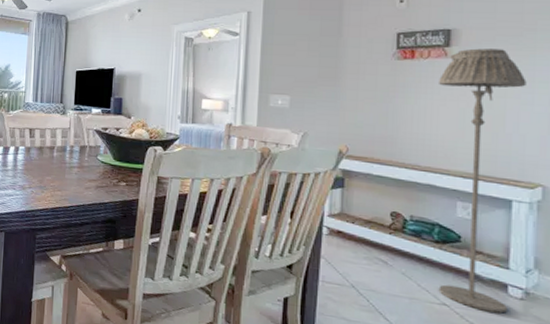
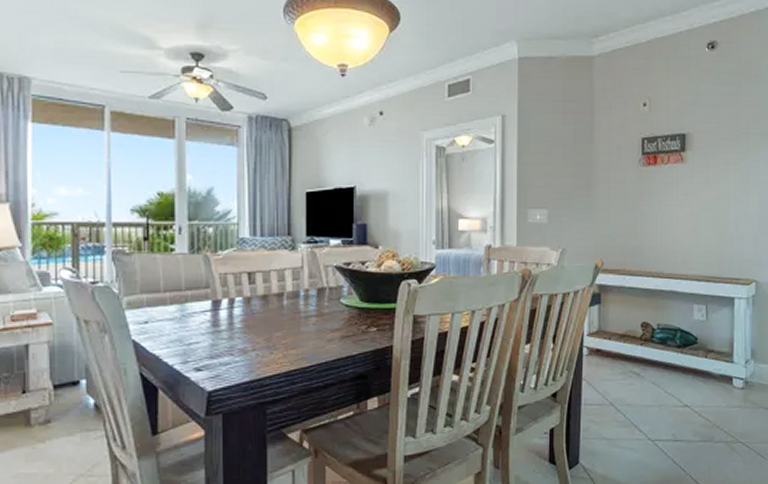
floor lamp: present [437,48,527,314] -> none [676,153,743,406]

